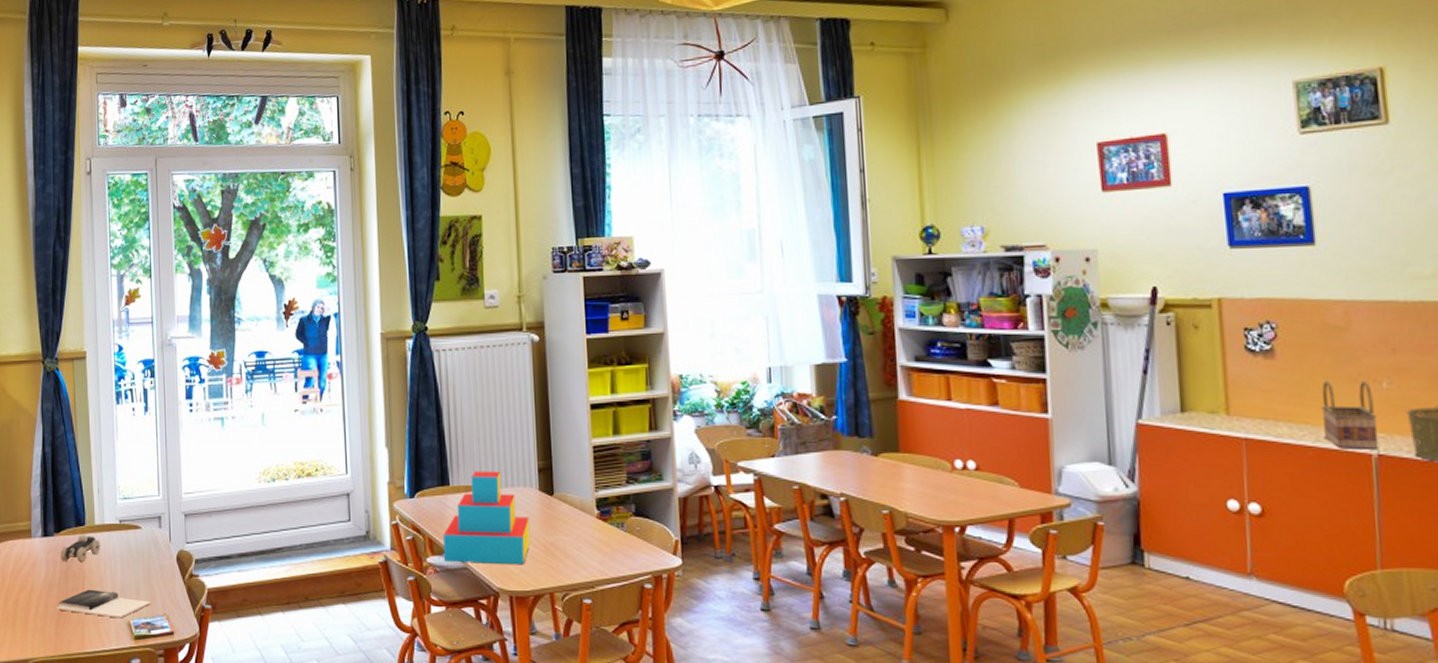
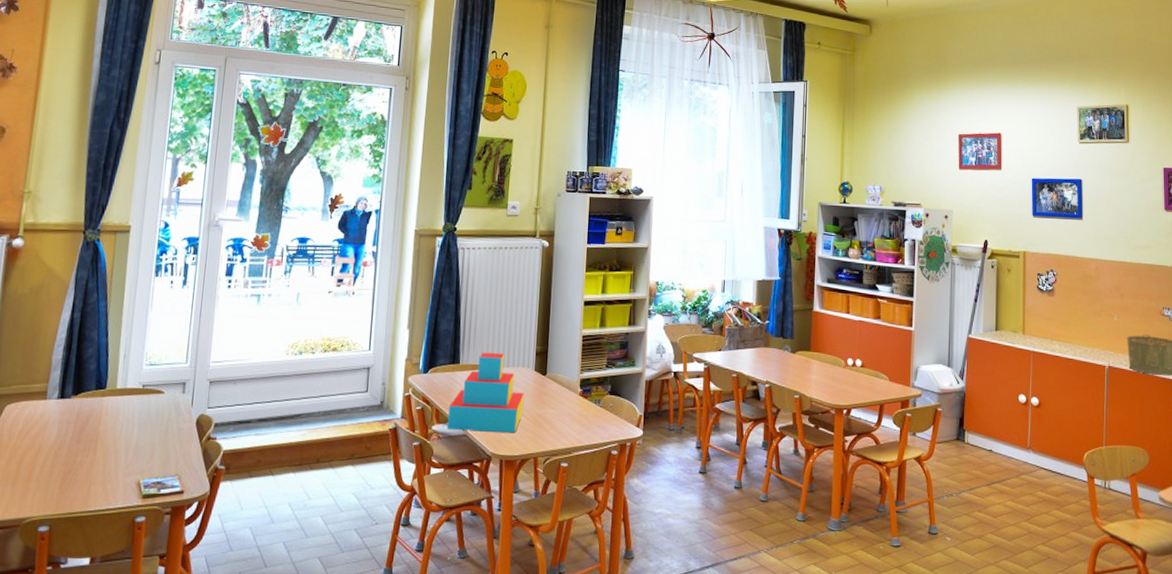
book: present [55,589,151,618] -> none [62,450,165,478]
toy car: present [60,533,101,562] -> none [75,396,120,423]
basket: present [1321,380,1379,449] -> none [1078,313,1110,362]

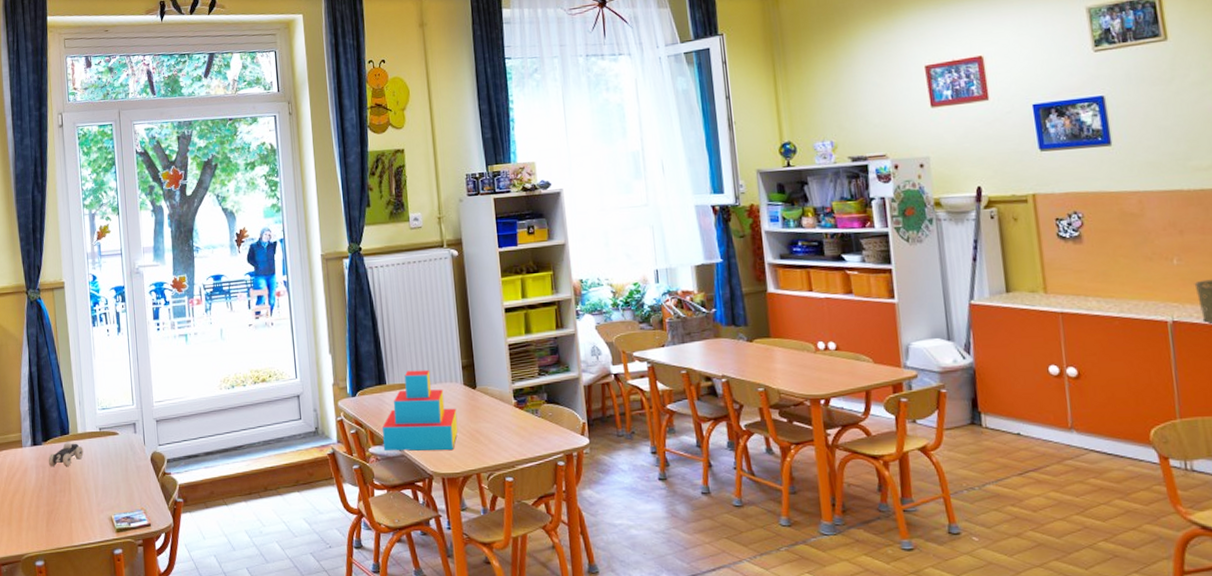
toy car: none [75,396,120,423] -> present [48,441,84,467]

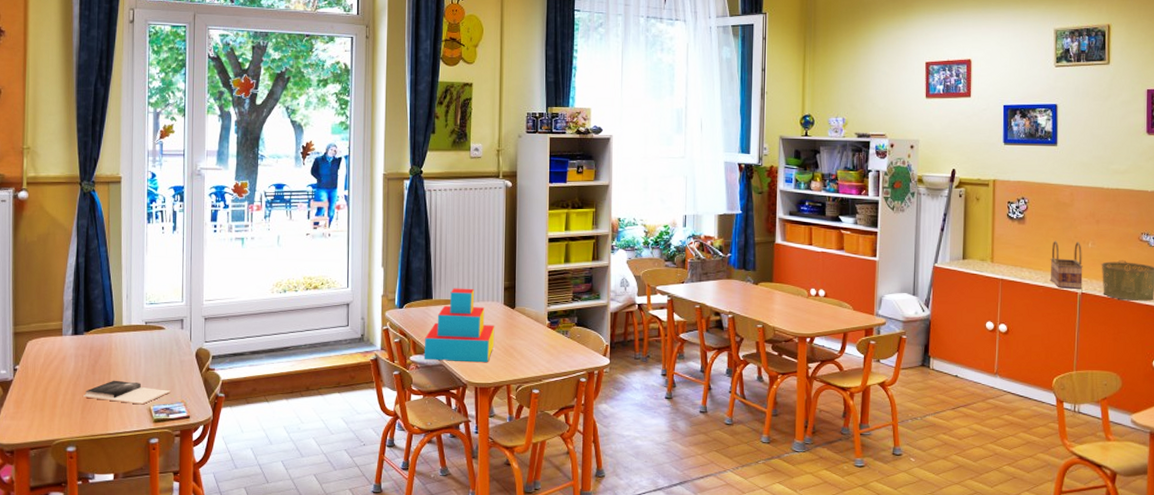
book: none [45,490,130,514] -> present [82,380,171,405]
toy car: present [48,441,84,467] -> none [88,332,127,357]
basket: none [1123,259,1173,318] -> present [1050,240,1083,289]

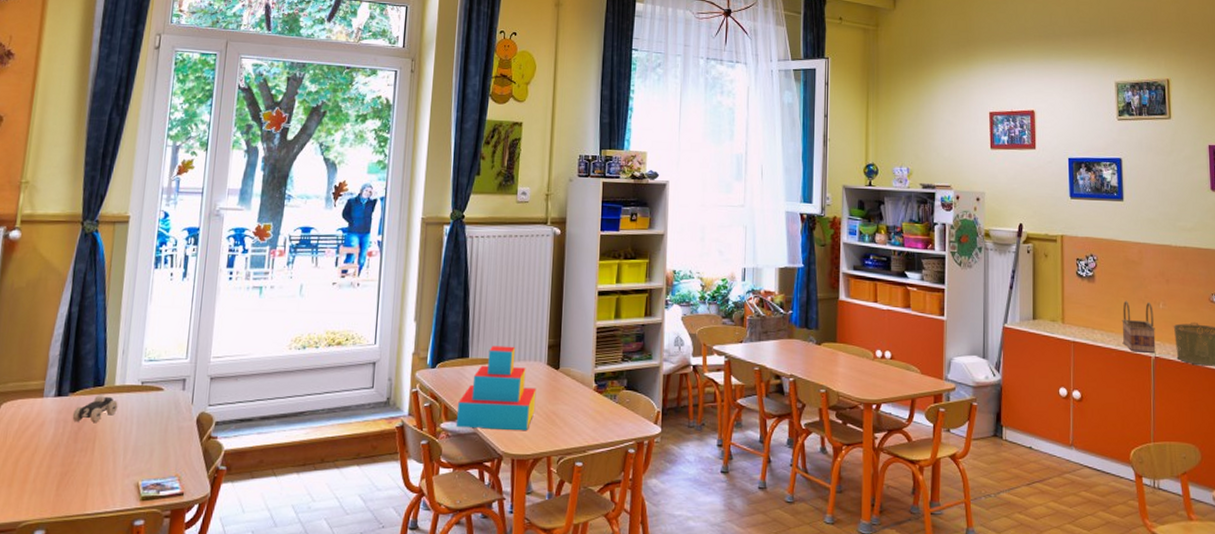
book: present [82,380,171,405] -> none [59,450,164,479]
toy car: none [88,332,127,357] -> present [72,393,118,422]

